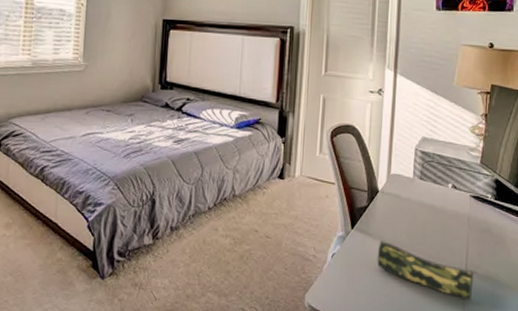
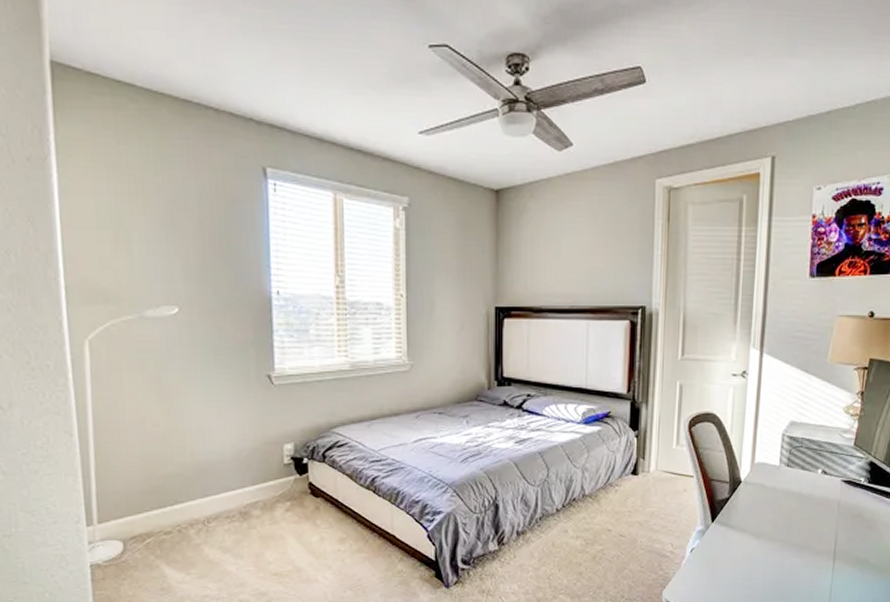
pencil case: present [377,240,479,302] -> none [739,531,848,588]

